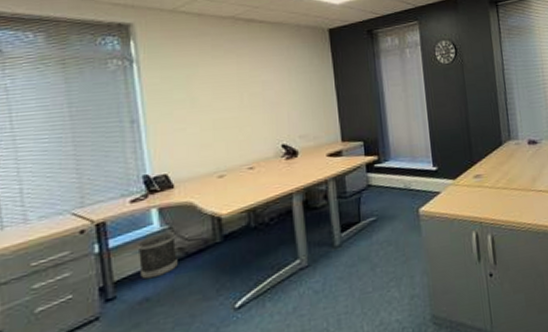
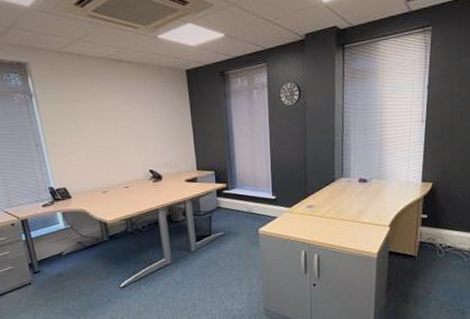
wastebasket: present [137,232,178,280] -> none [50,230,79,261]

